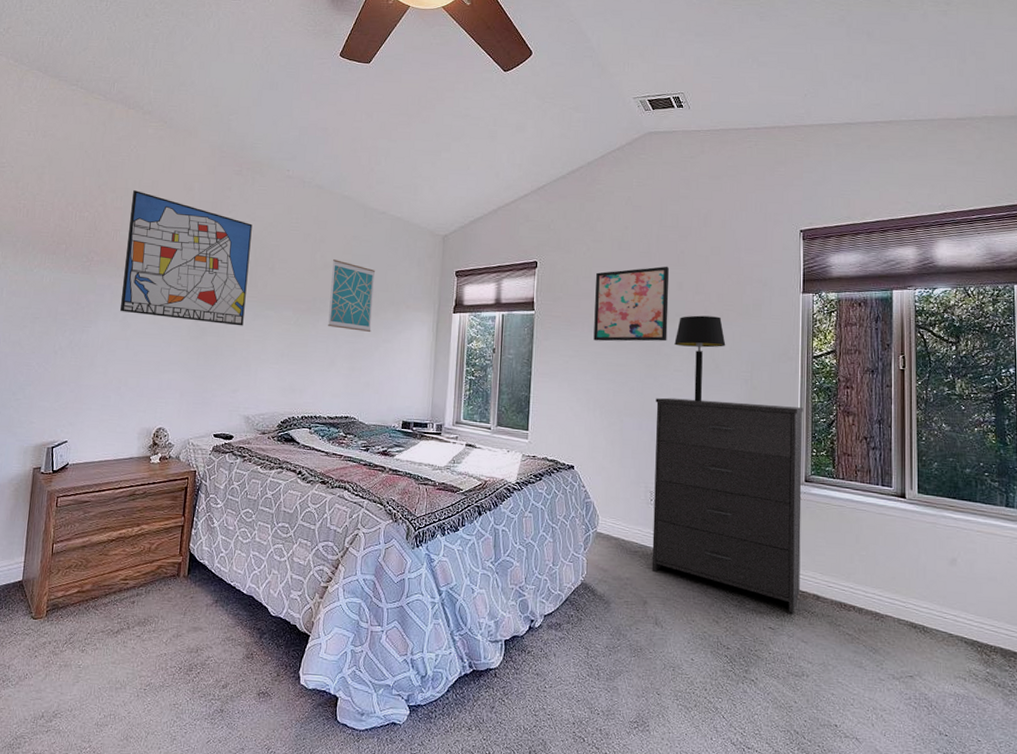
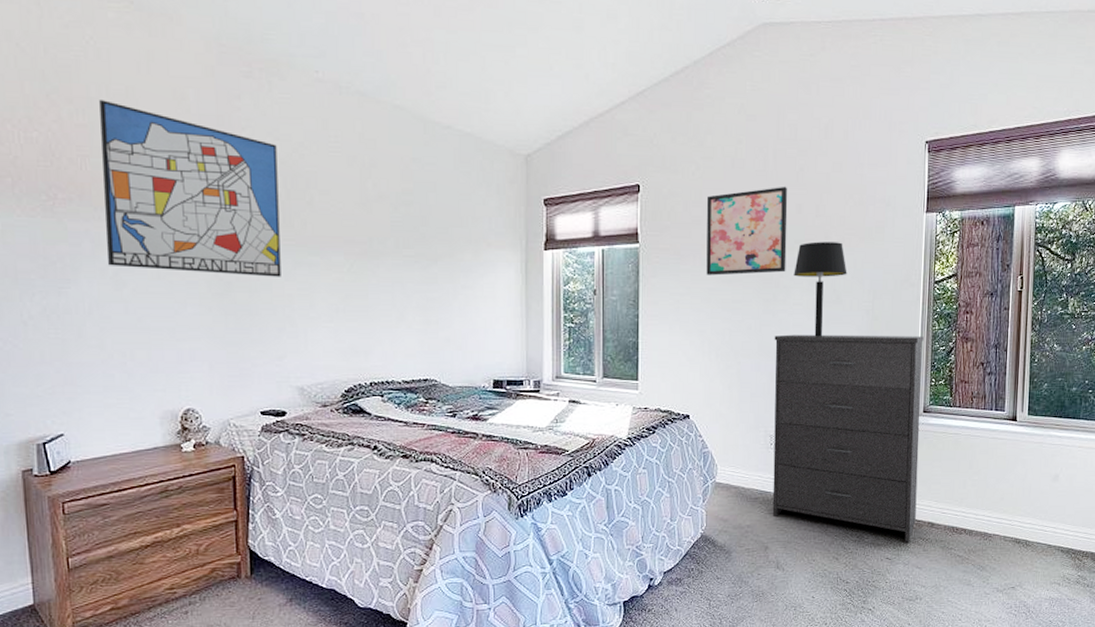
wall art: present [328,260,376,333] -> none [390,189,446,278]

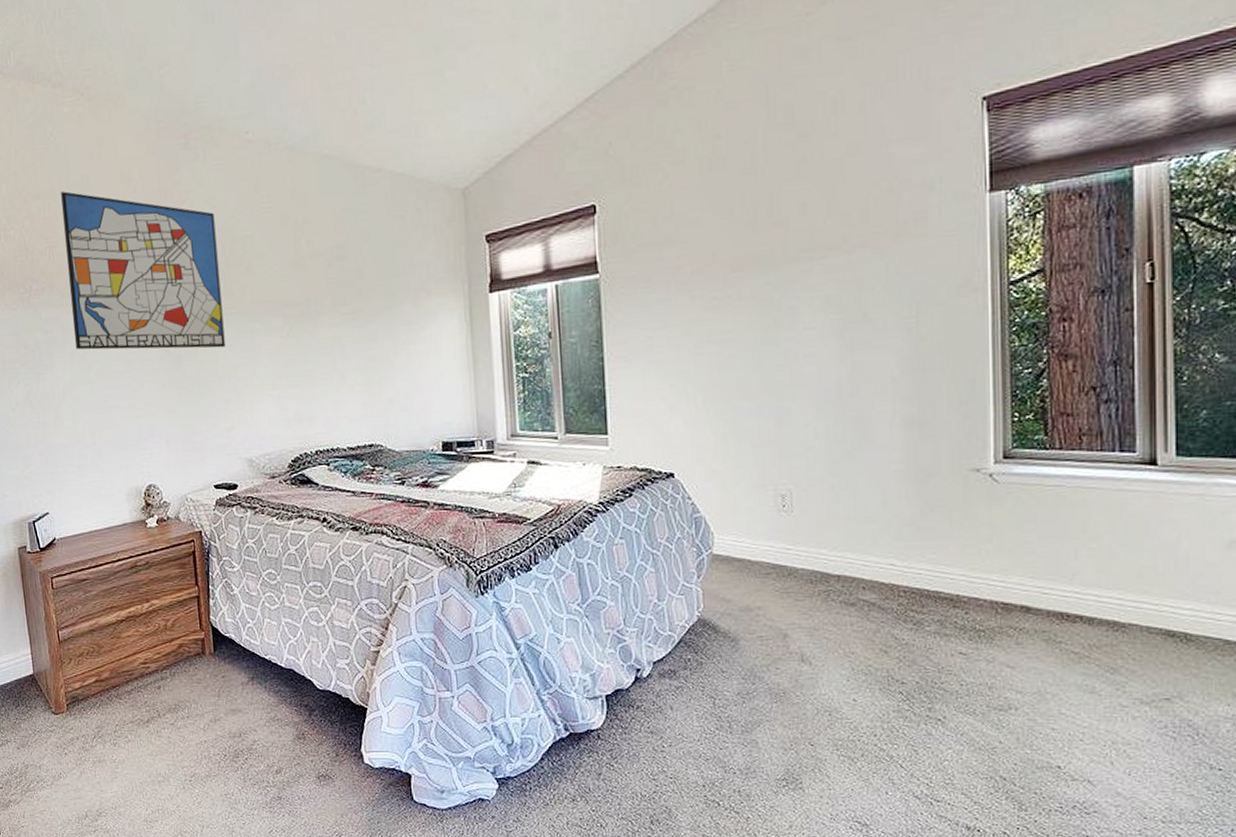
wall art: present [706,186,788,276] -> none [679,182,790,303]
dresser: present [772,334,924,543] -> none [779,357,1001,633]
table lamp: present [793,241,847,337] -> none [800,244,877,368]

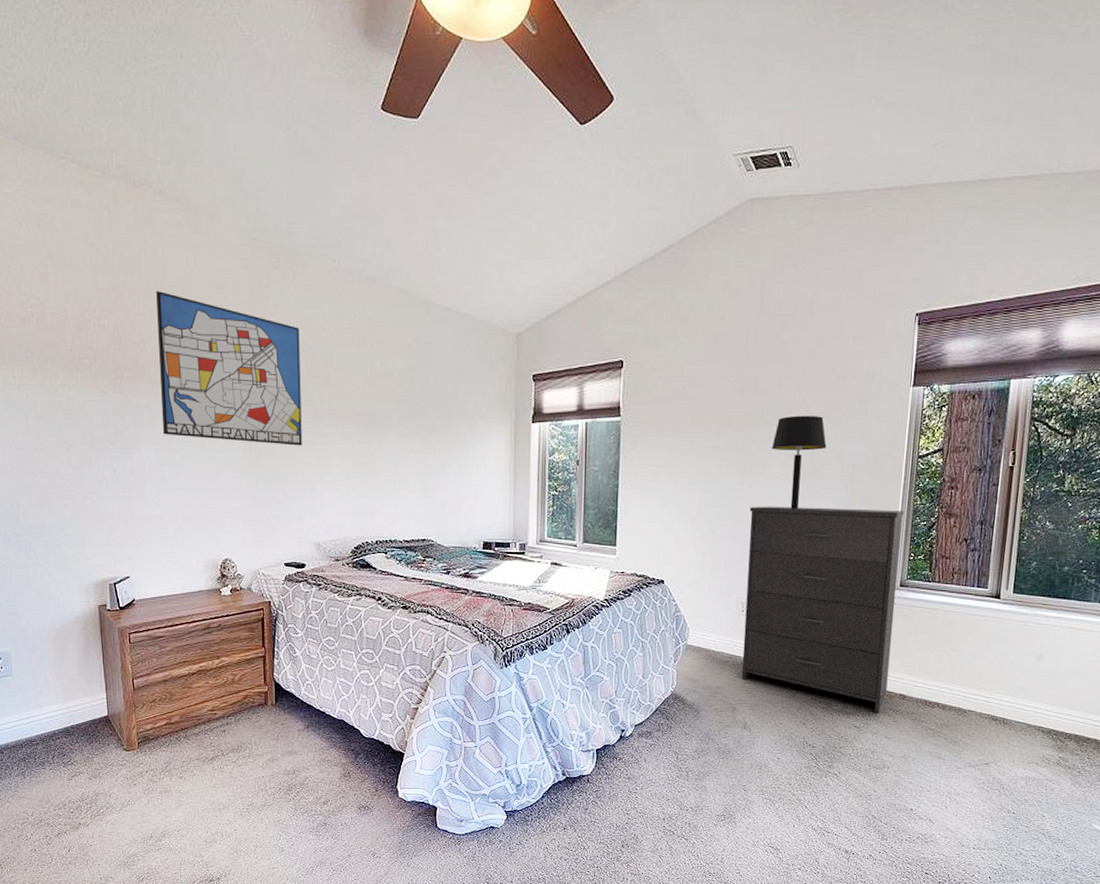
dresser: none [779,357,1001,633] -> present [741,506,904,713]
table lamp: none [800,244,877,368] -> present [771,415,827,509]

